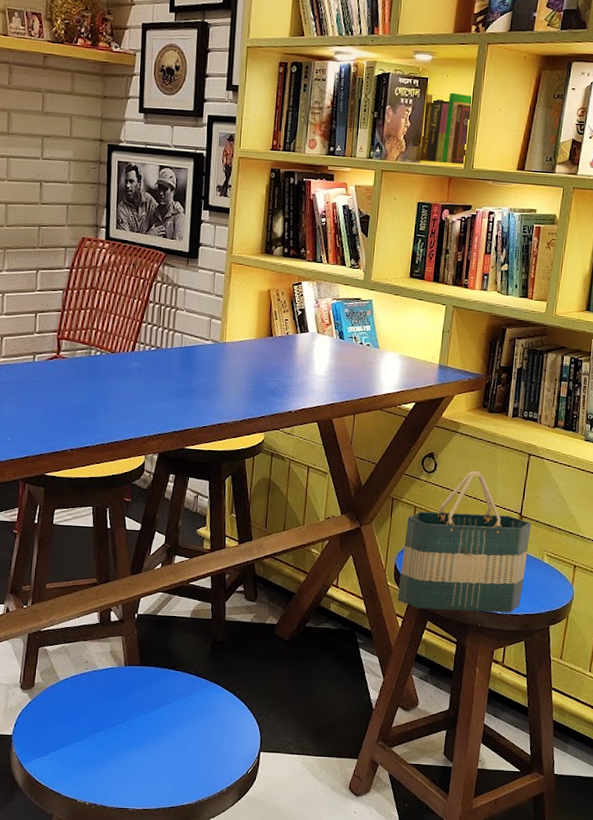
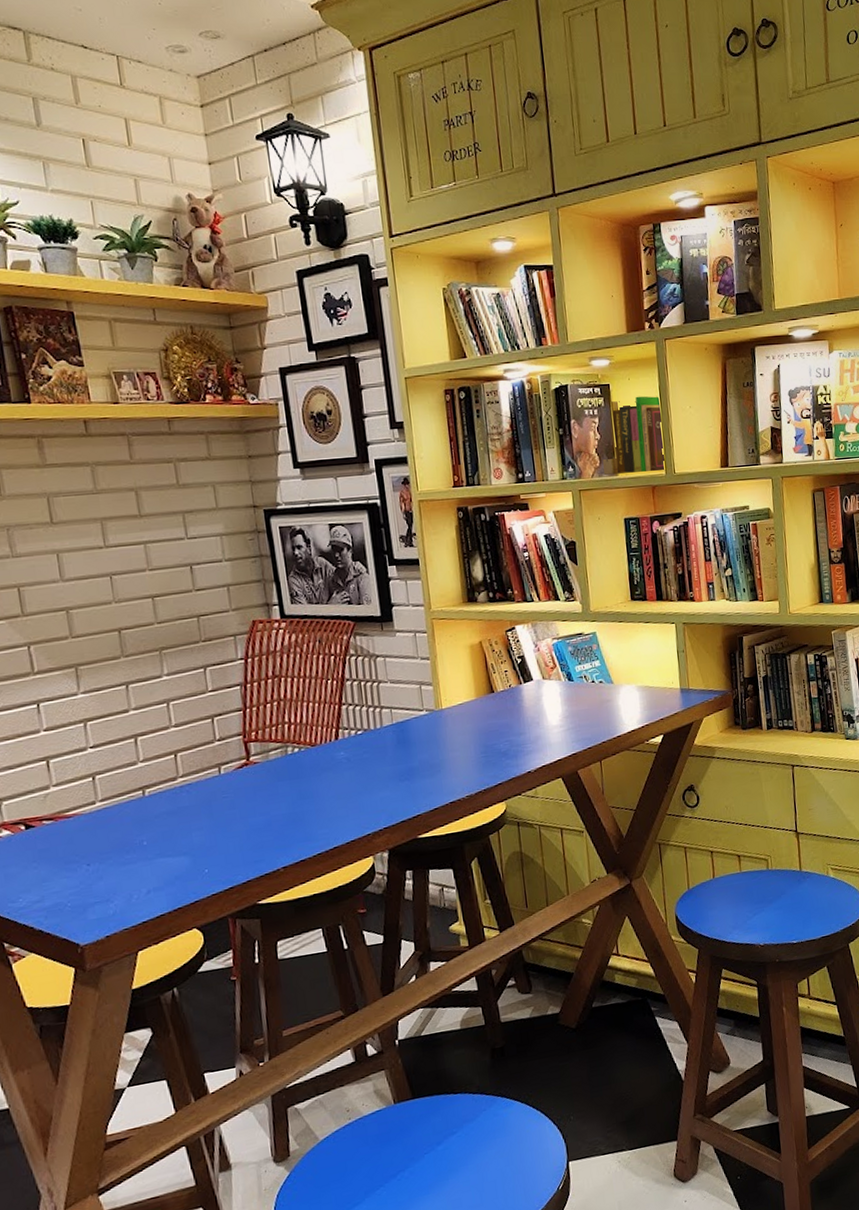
tote bag: present [397,470,532,613] -> none [679,794,815,958]

